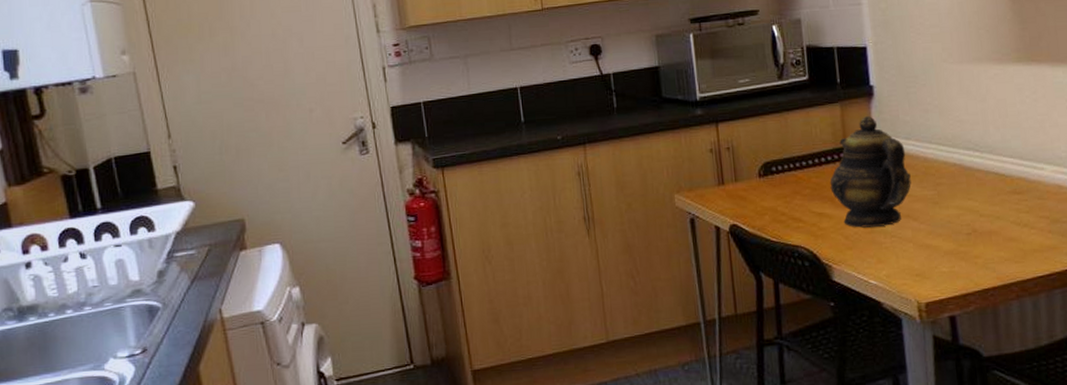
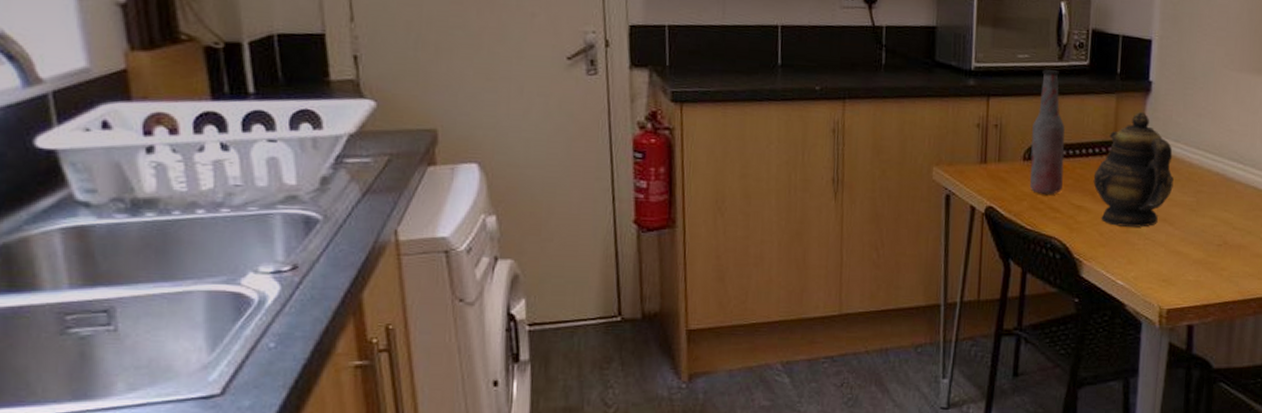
bottle: none [763,89,801,207] -> present [1030,70,1065,195]

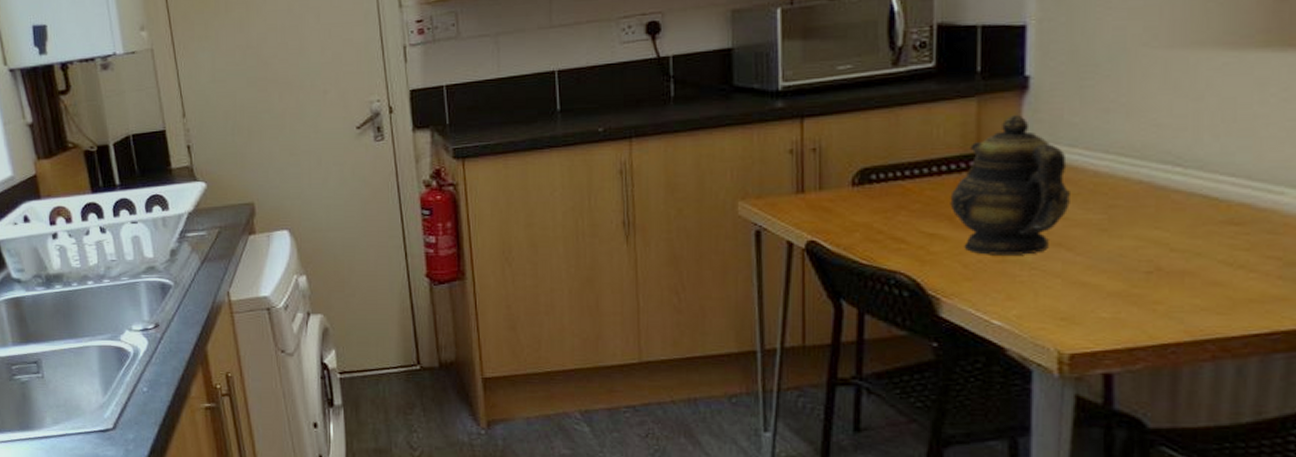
bottle: present [1030,70,1065,195] -> none [861,78,907,223]

